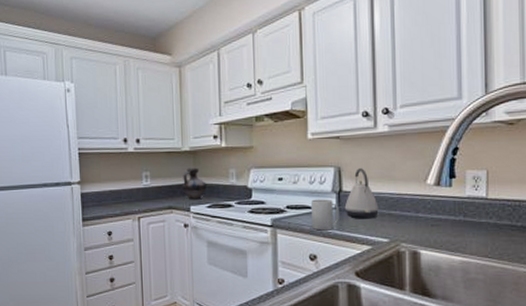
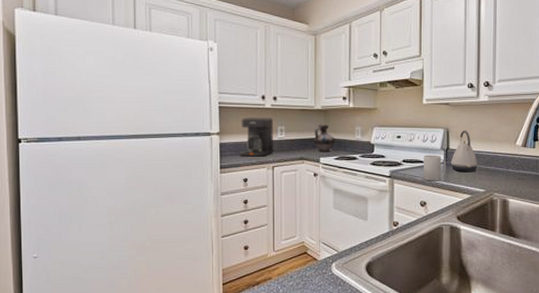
coffee maker: none [102,163,139,208] -> present [239,118,274,157]

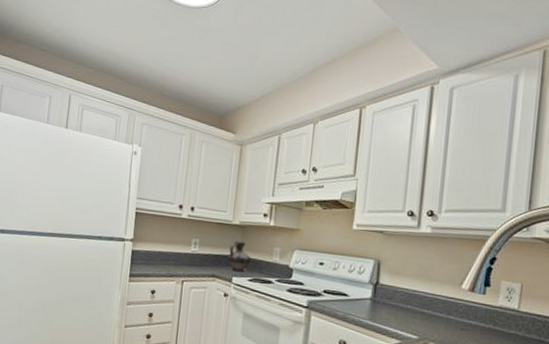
coffee maker: present [239,118,274,157] -> none [150,226,188,270]
mug: present [423,155,446,181] -> none [345,287,374,320]
kettle: present [450,130,478,173] -> none [379,264,412,314]

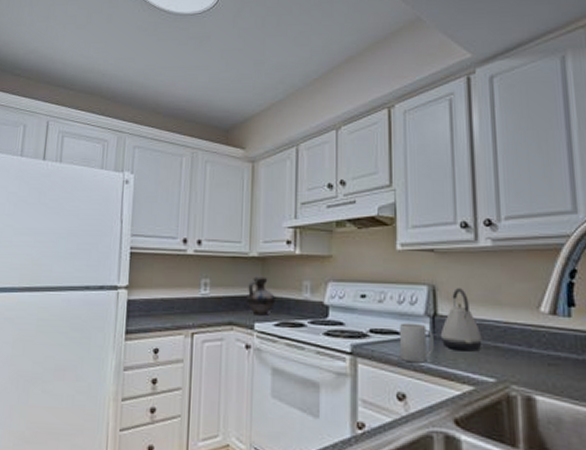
mug: none [345,287,374,320] -> present [399,323,434,363]
kettle: none [379,264,412,314] -> present [440,288,482,352]

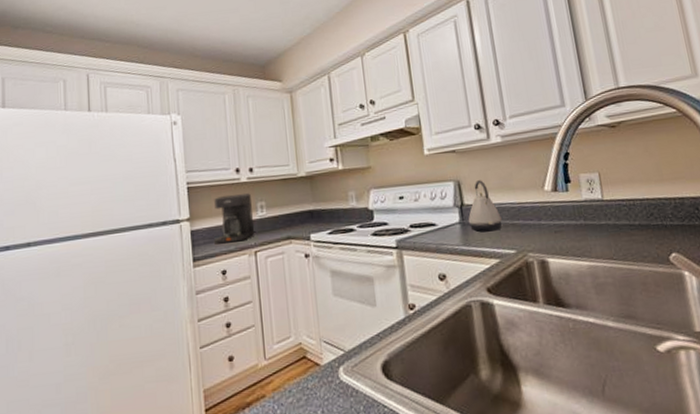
coffee maker: none [150,267,195,320] -> present [214,193,255,244]
ceramic jug: present [246,276,275,316] -> none [300,192,326,228]
mug: present [399,323,434,363] -> none [434,214,465,248]

